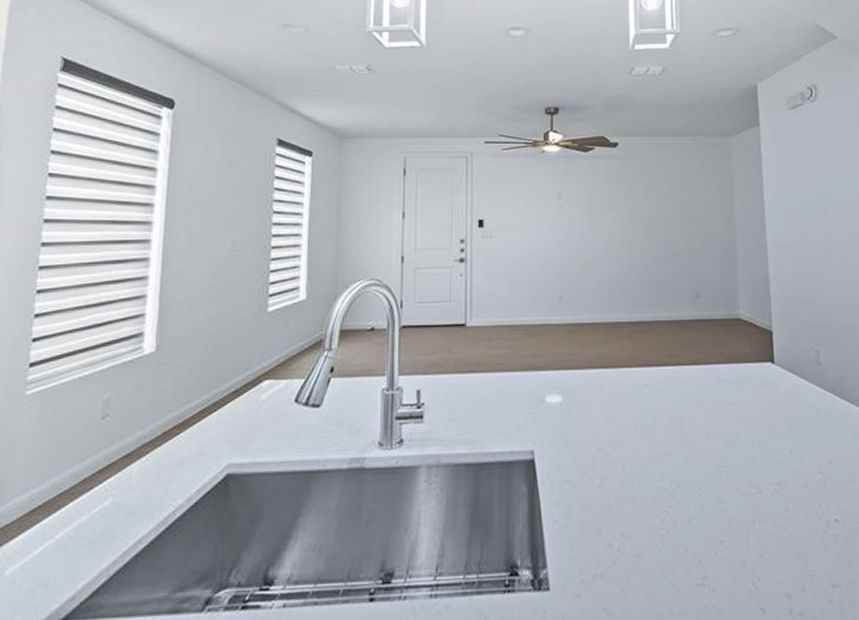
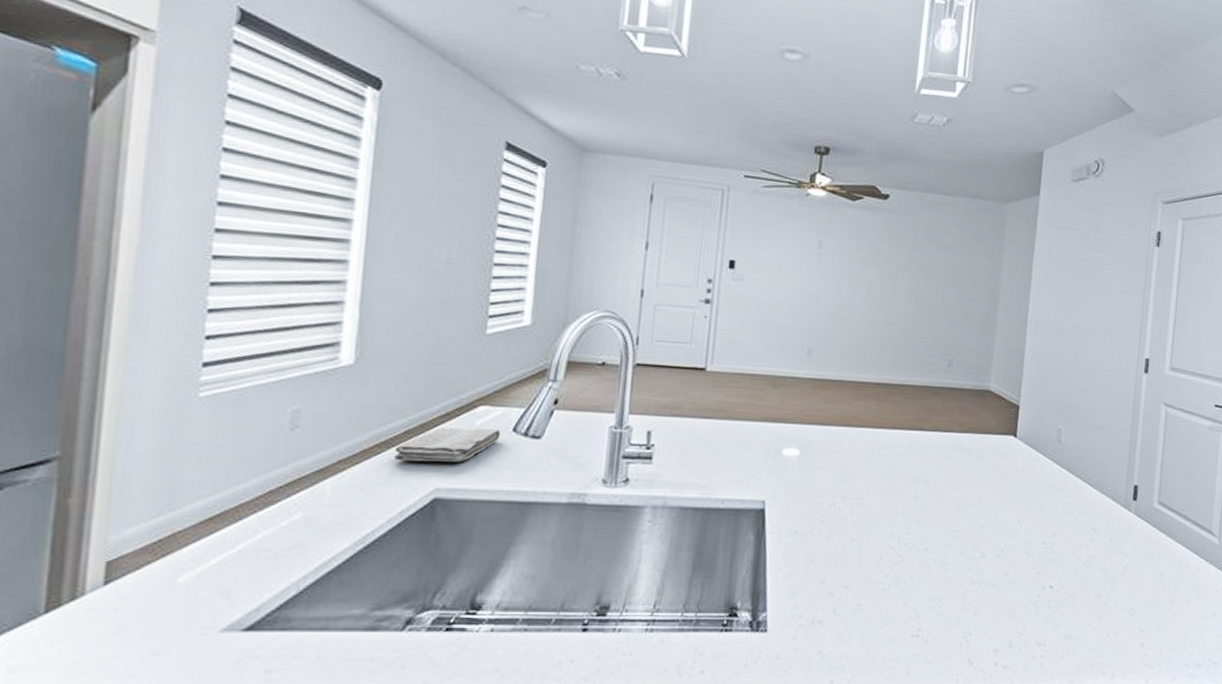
washcloth: none [191,401,284,440] -> present [394,427,500,462]

